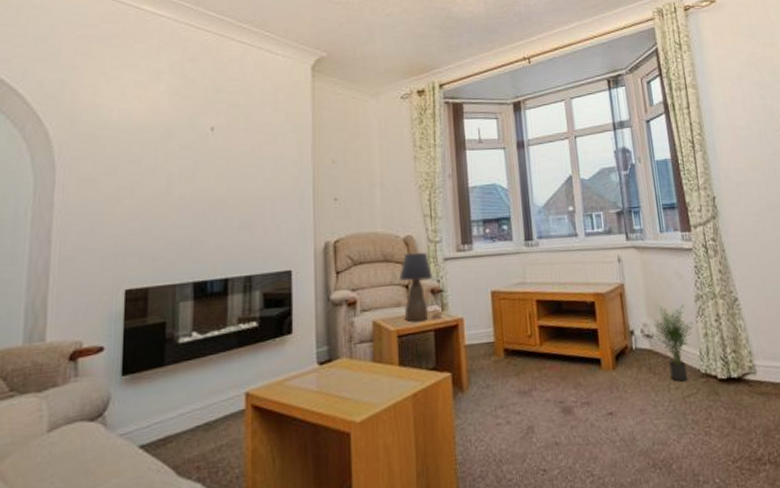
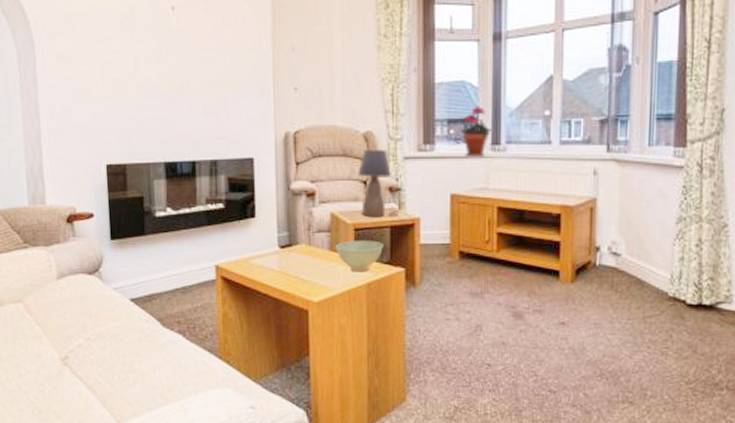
bowl: none [378,346,429,383] -> present [335,240,384,272]
potted plant: none [494,206,524,254] -> present [459,106,492,157]
potted plant: present [645,305,694,382] -> none [612,224,669,302]

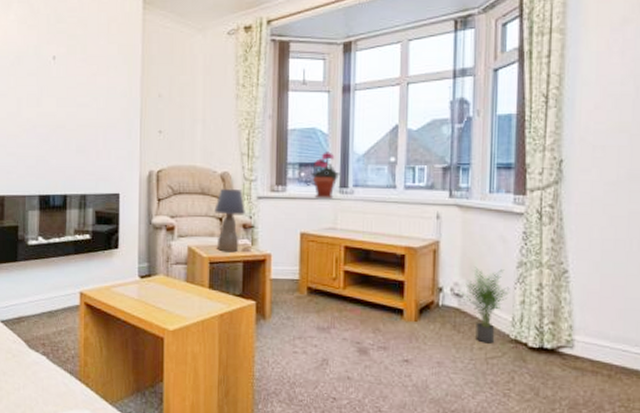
bowl: present [335,240,384,272] -> none [191,273,237,304]
potted plant: none [612,224,669,302] -> present [455,267,510,344]

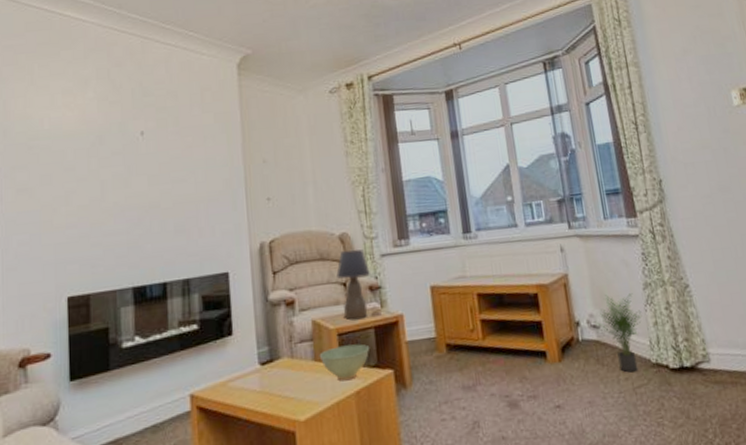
bowl: none [191,273,237,304] -> present [319,344,370,381]
potted plant: present [309,152,340,199] -> none [430,198,461,248]

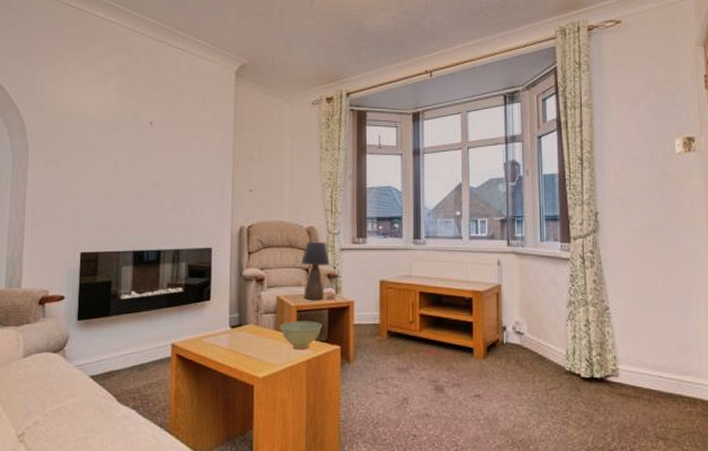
potted plant: present [591,293,642,373] -> none [516,307,563,376]

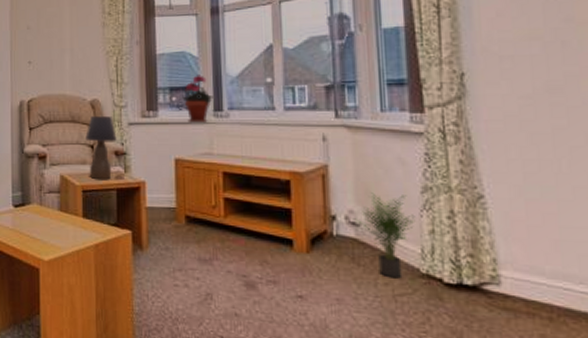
bowl: present [279,321,323,350] -> none [64,201,111,233]
potted plant: none [386,207,413,249] -> present [181,75,213,123]
potted plant: none [516,307,563,376] -> present [350,193,416,279]

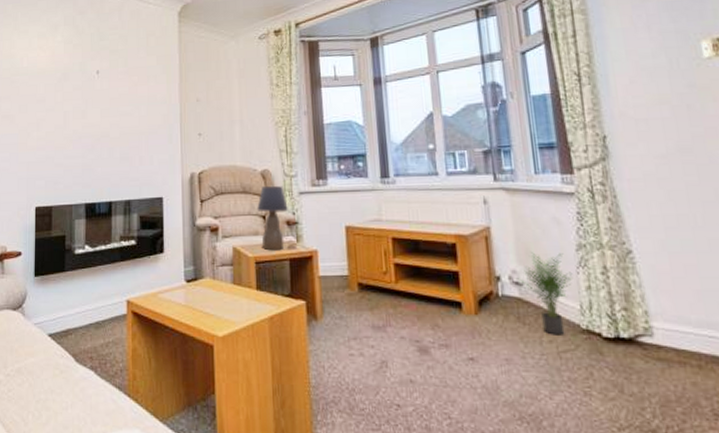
potted plant: present [181,75,213,123] -> none [349,143,380,190]

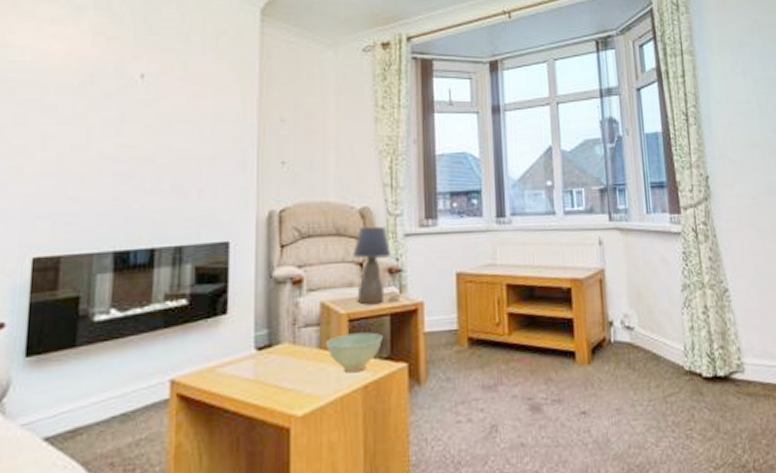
bowl: none [237,273,285,306] -> present [325,332,384,373]
potted plant: present [514,252,573,335] -> none [625,294,679,379]

